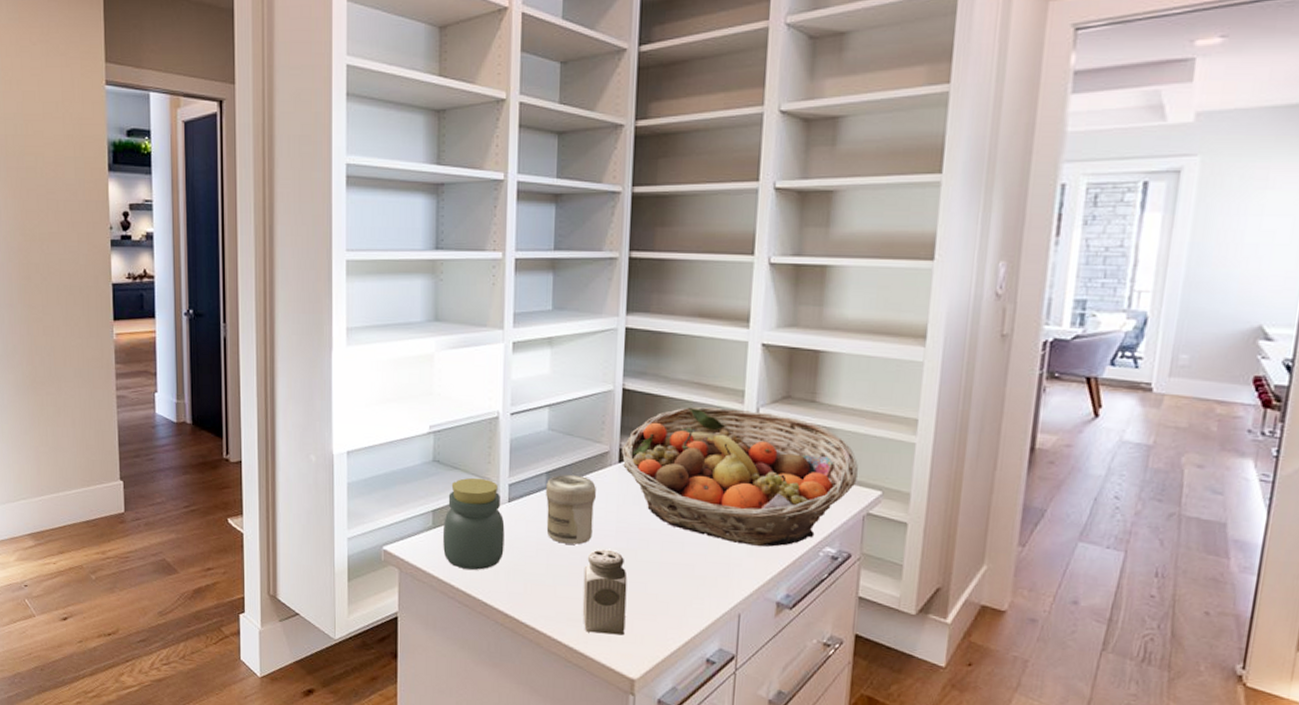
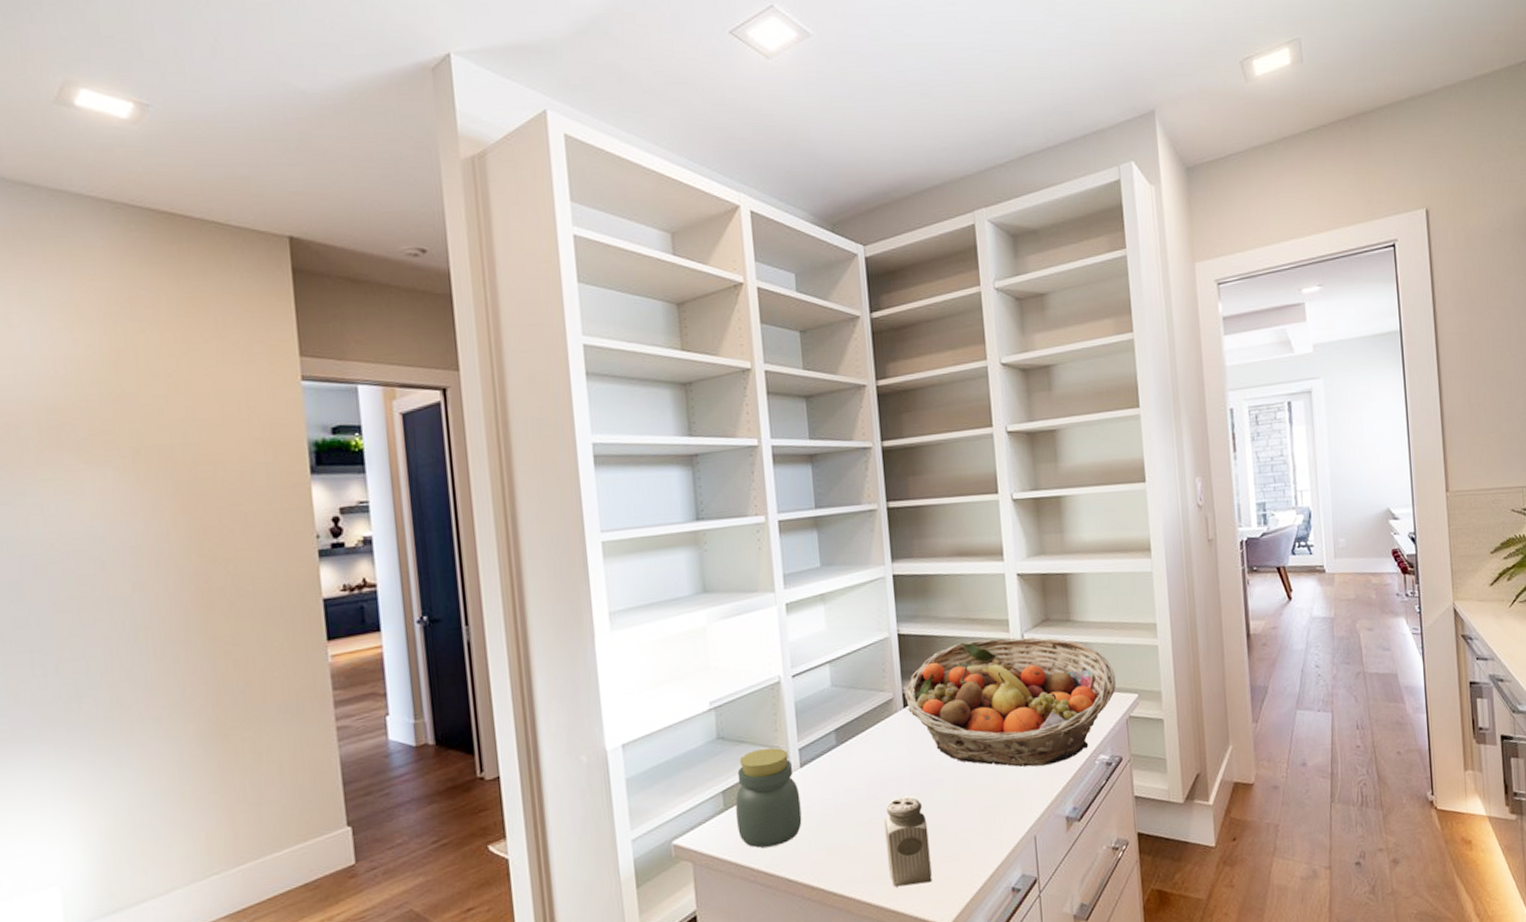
jar: present [546,475,596,545] -> none [836,727,888,800]

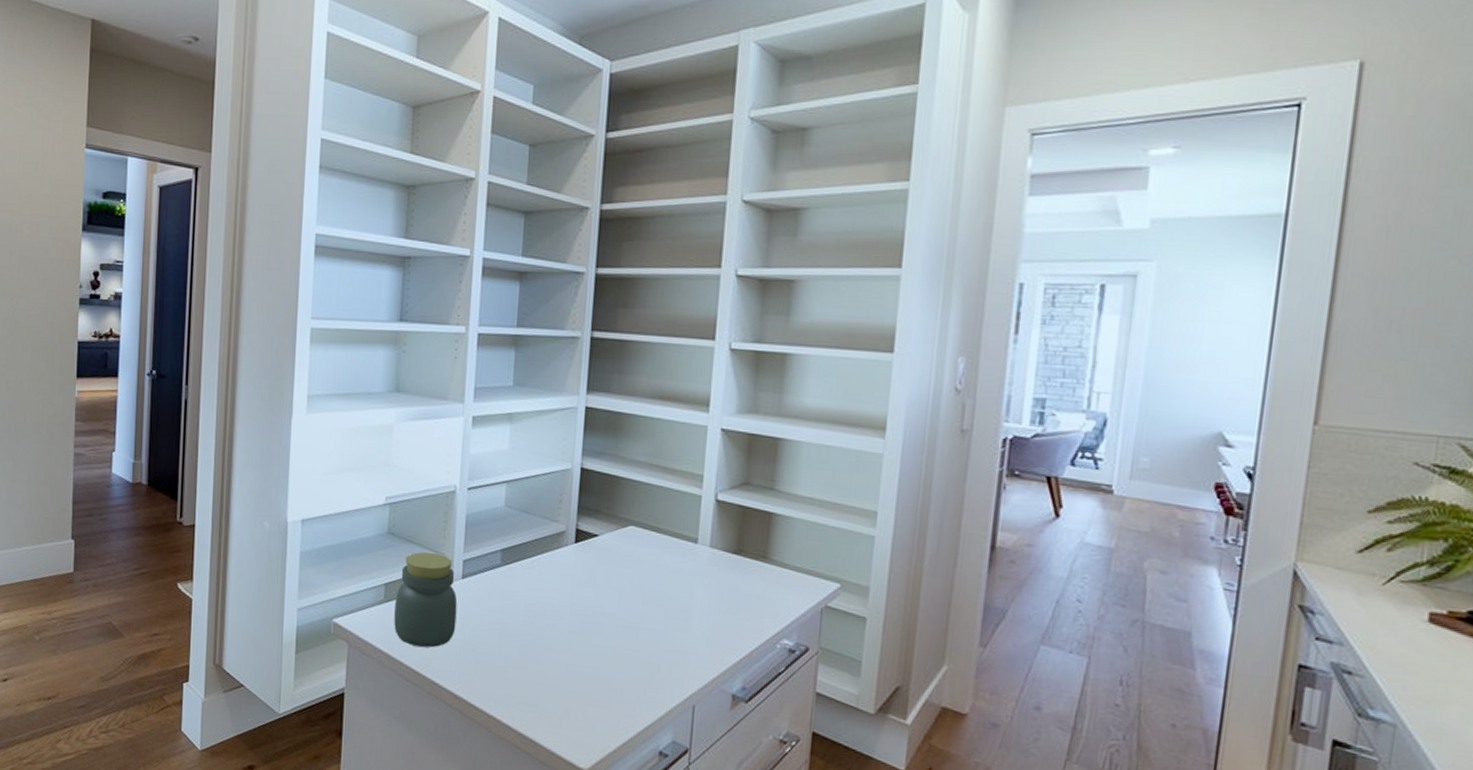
salt shaker: present [884,797,932,887] -> none [533,631,581,723]
fruit basket: present [904,637,1116,767] -> none [577,489,817,637]

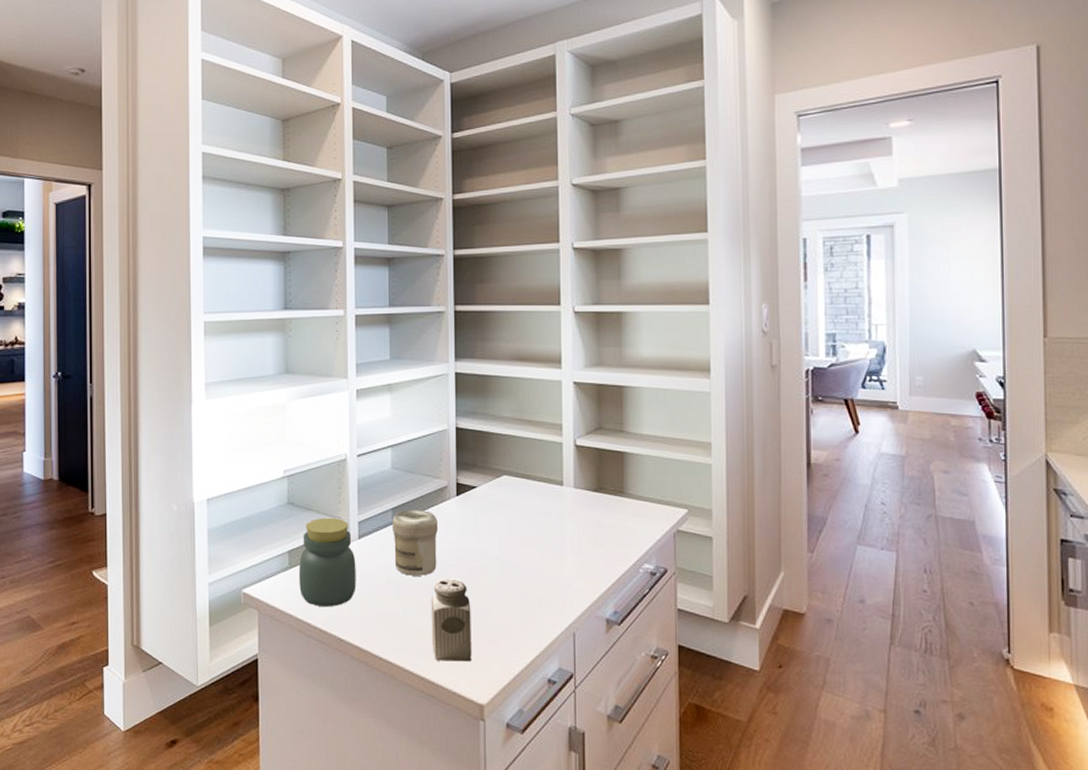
jar: none [499,553,551,626] -> present [393,510,438,576]
salt shaker: none [533,631,581,723] -> present [431,579,472,662]

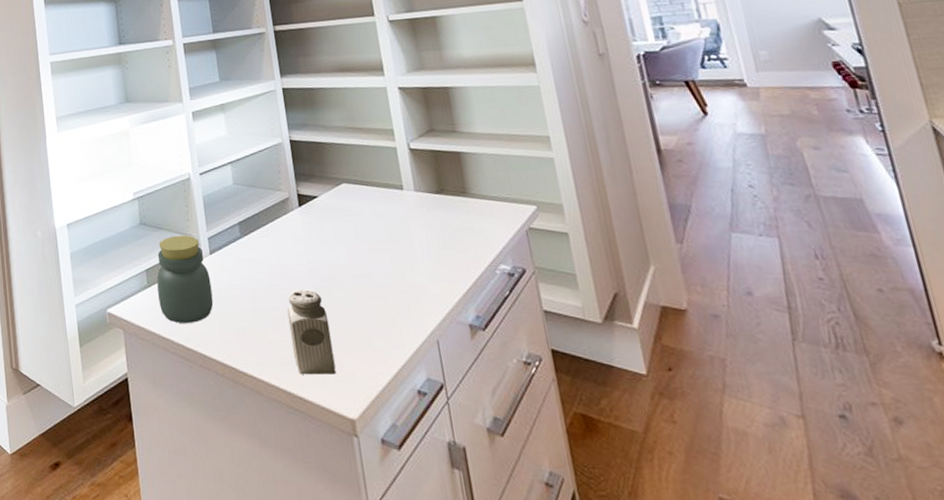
jar: present [393,510,438,576] -> none [240,223,289,289]

